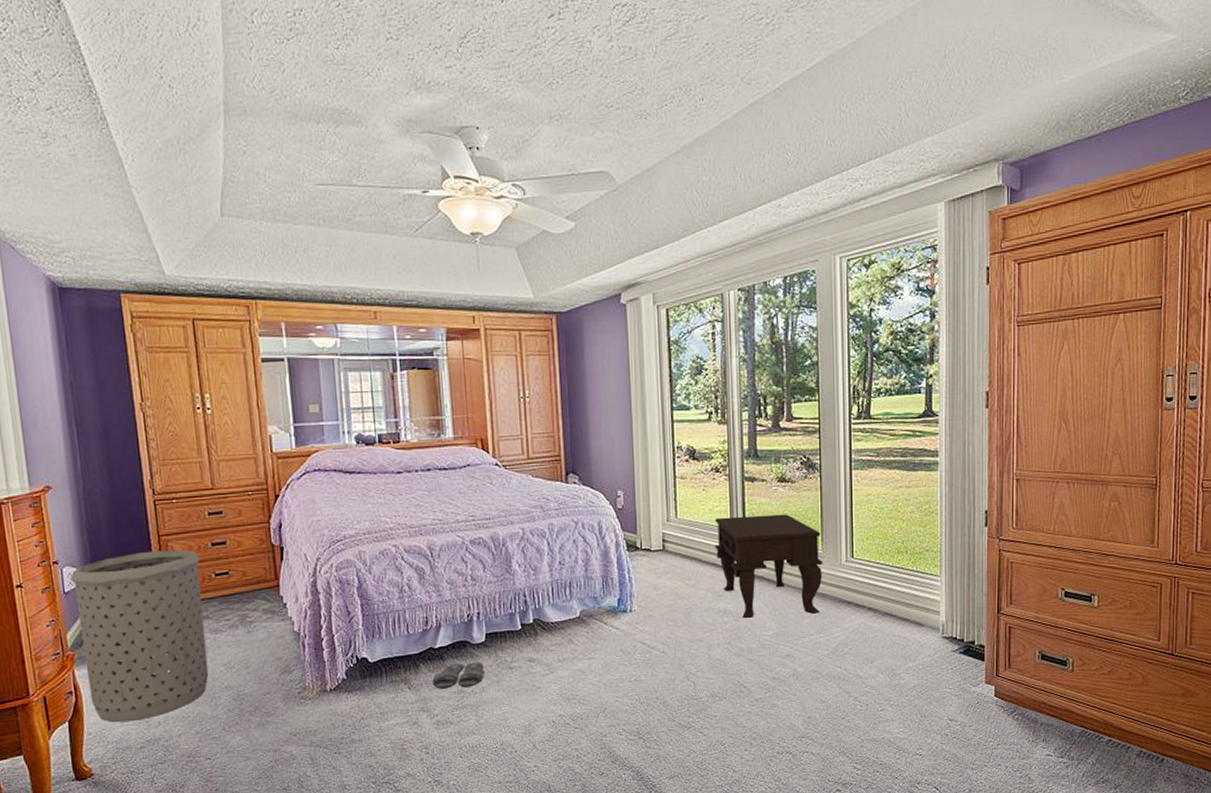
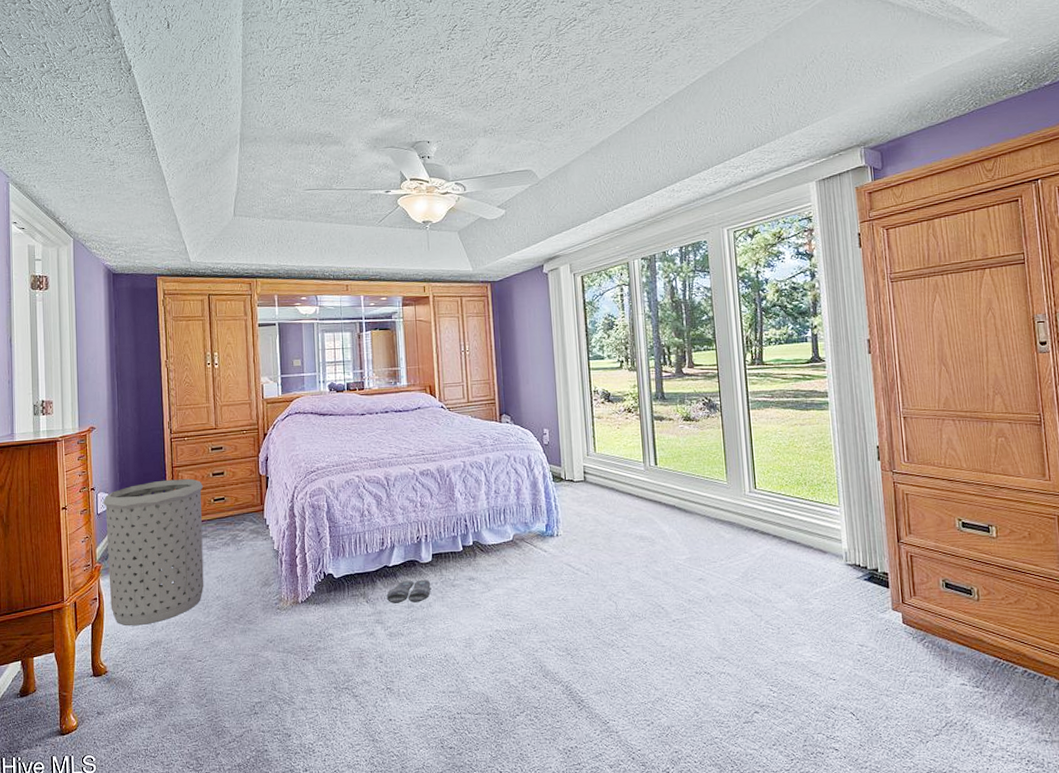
side table: present [714,514,823,618] -> none [629,449,729,543]

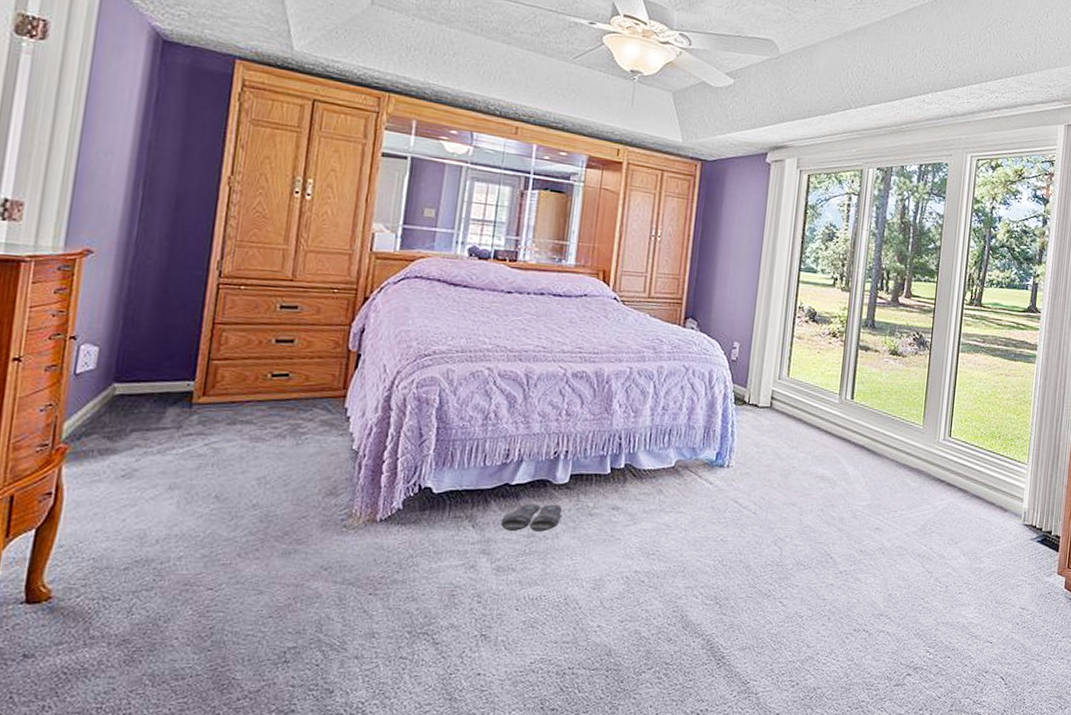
laundry basket: present [103,478,204,626] -> none [74,339,259,536]

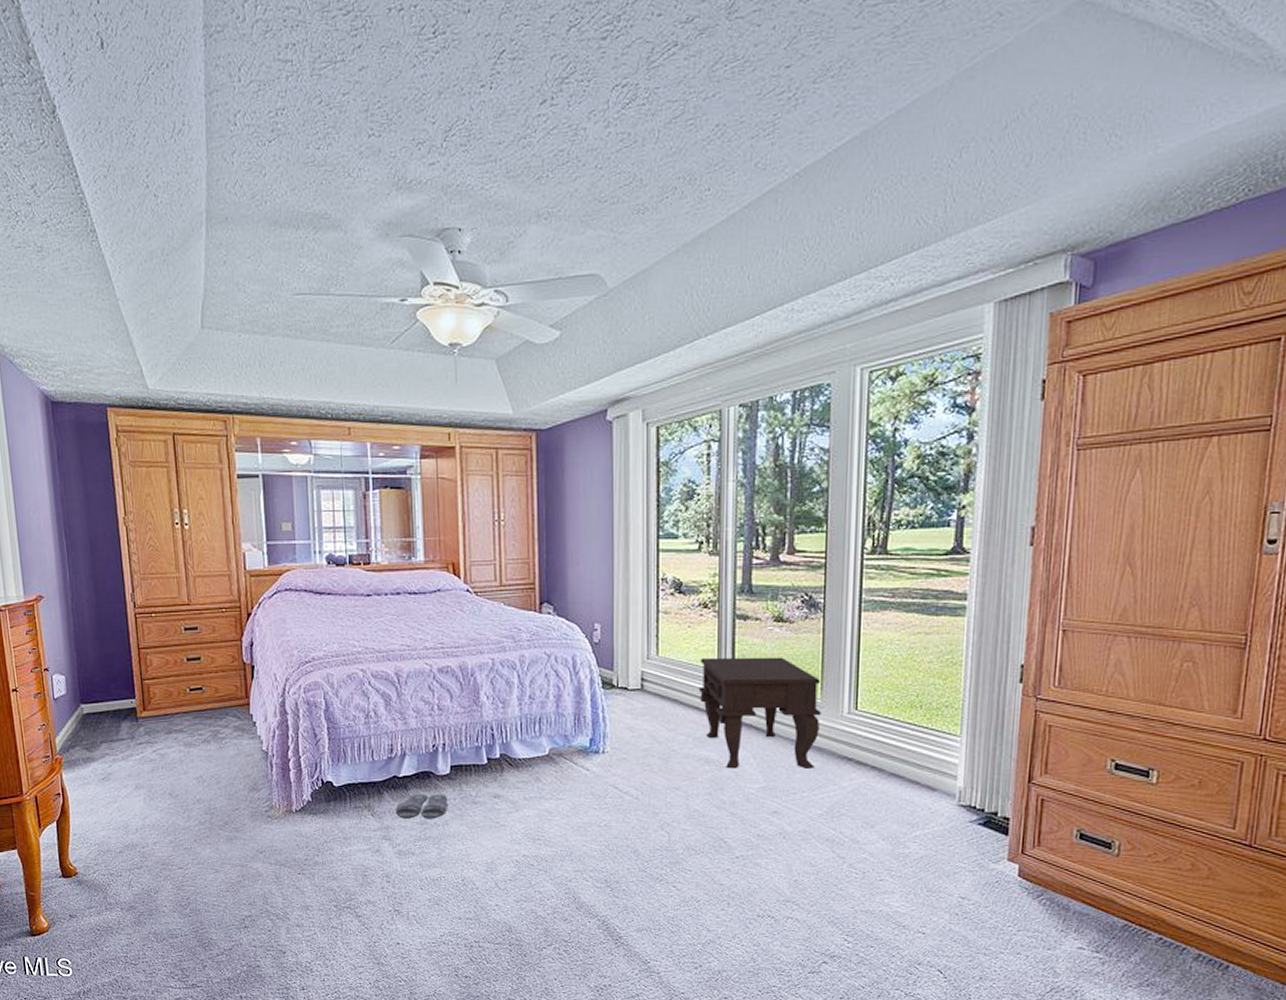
side table: none [821,381,924,489] -> present [698,657,821,769]

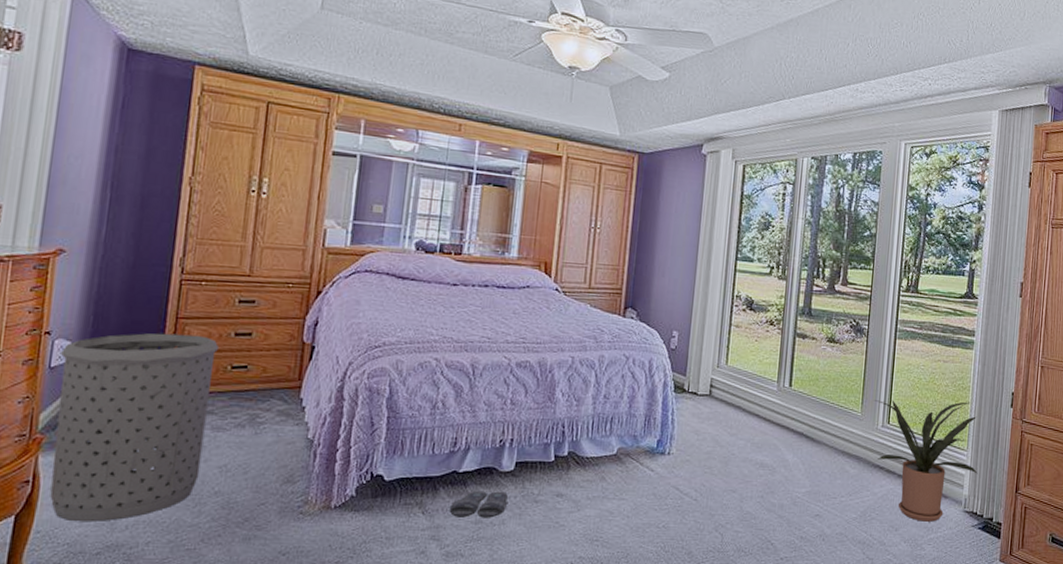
laundry basket: none [59,663,183,827] -> present [50,333,220,522]
side table: present [698,657,821,769] -> none [759,369,862,475]
house plant: none [836,679,976,817] -> present [874,400,978,522]

